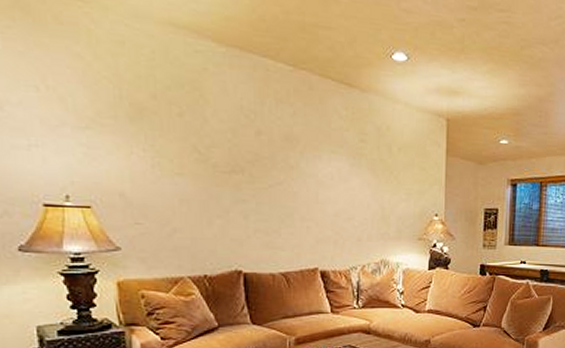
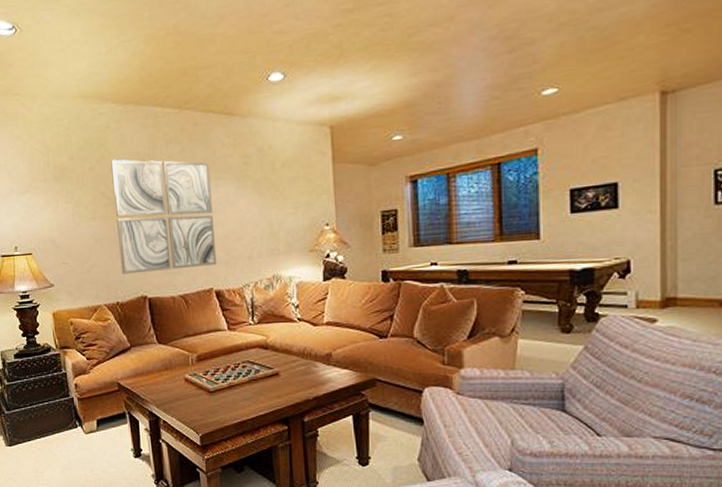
wall art: none [207,108,325,245] -> present [111,159,217,274]

